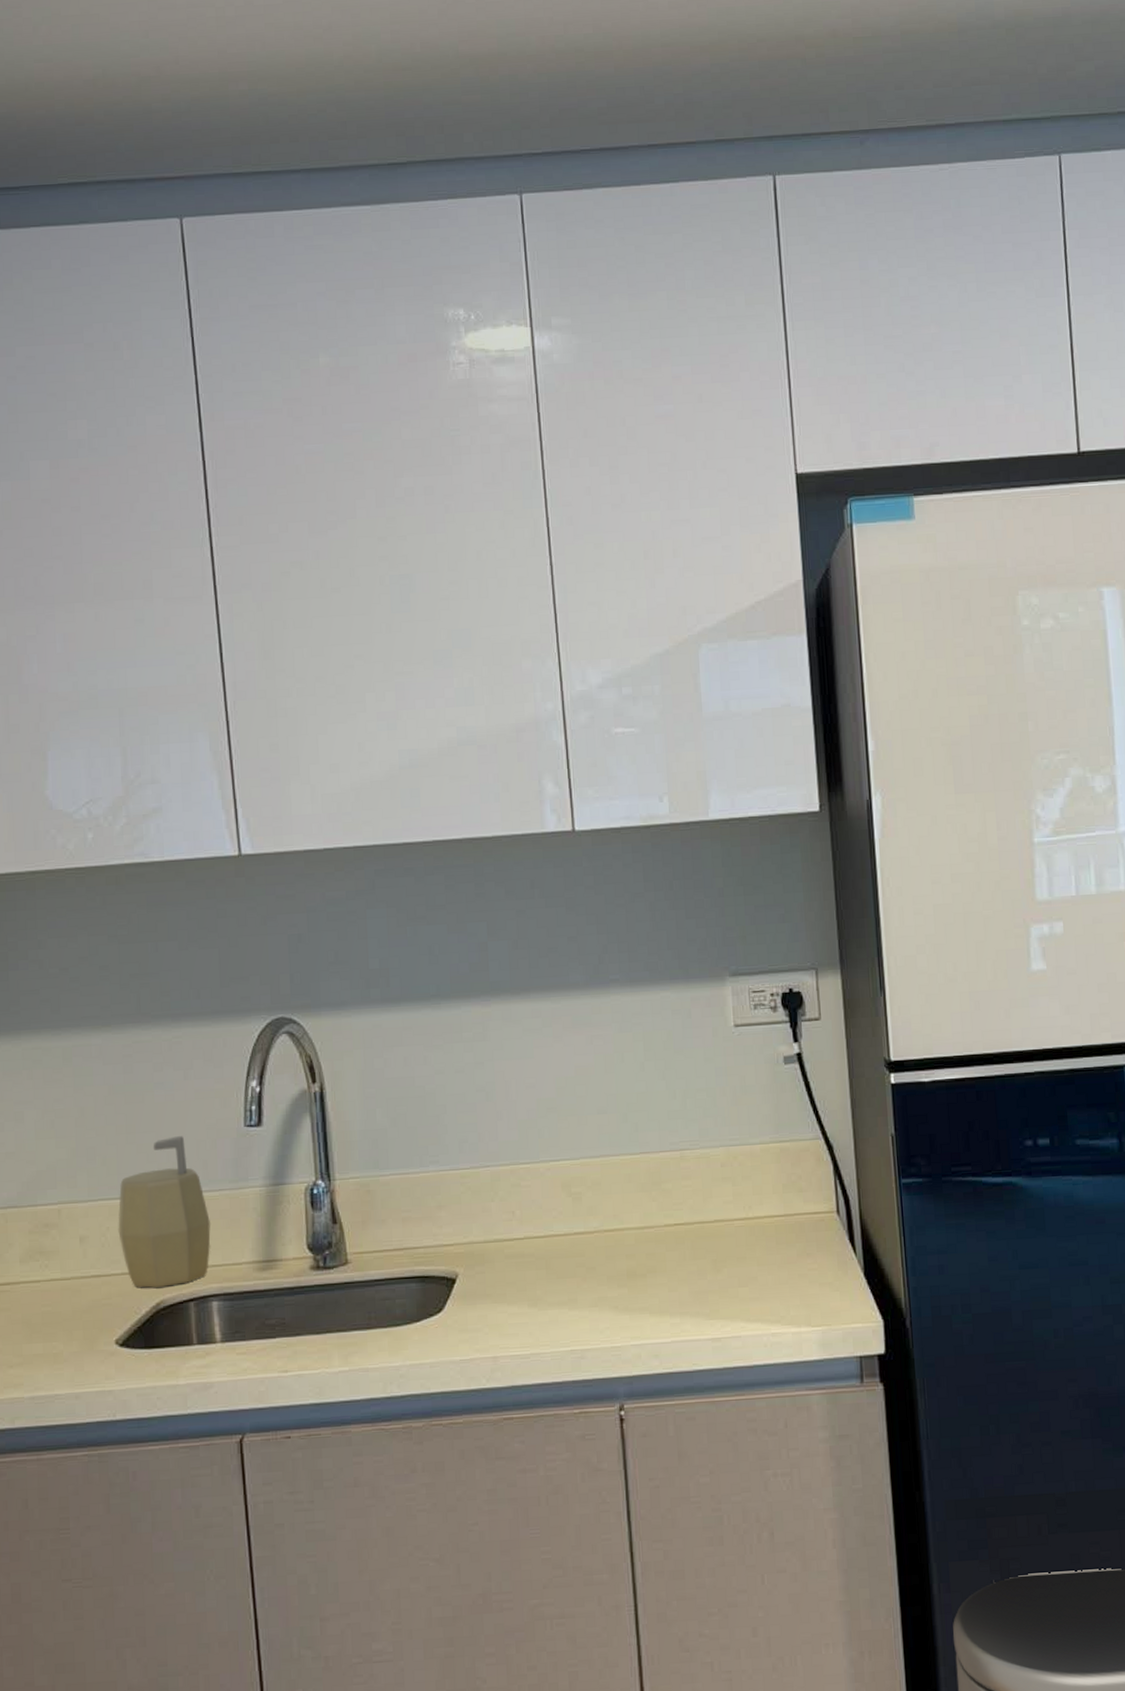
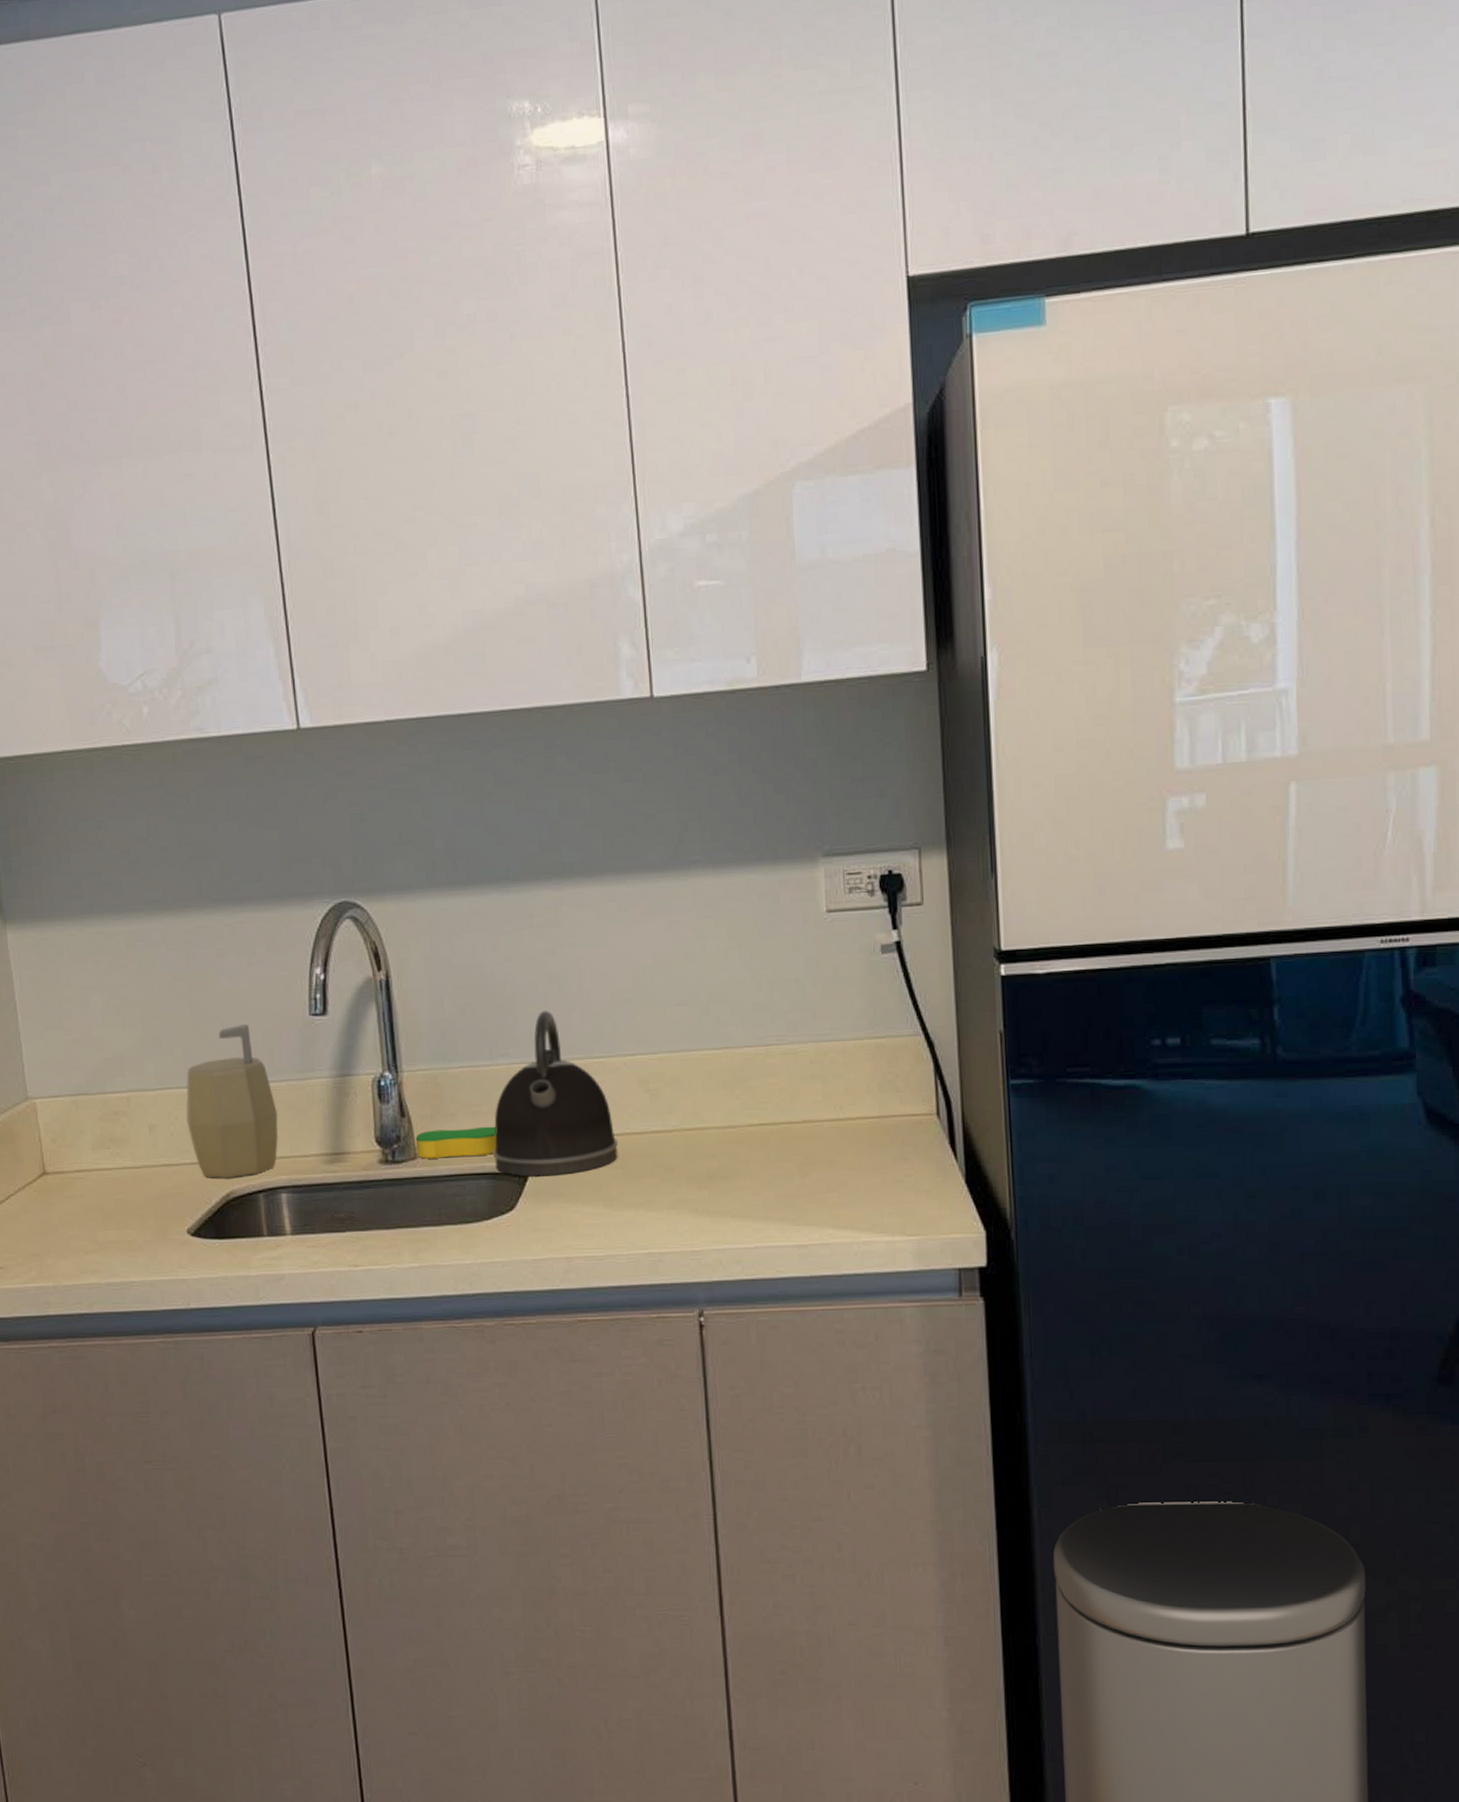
sponge: none [346,1231,426,1264] -> present [415,1126,497,1159]
kettle: none [421,1120,543,1279] -> present [492,1011,619,1177]

